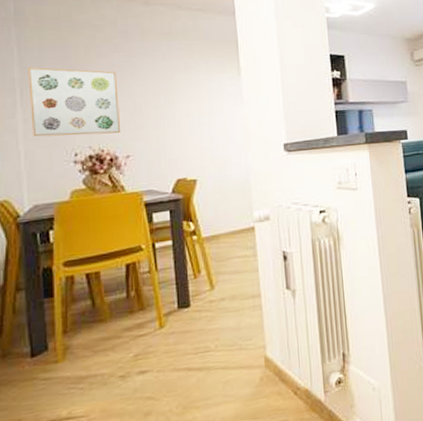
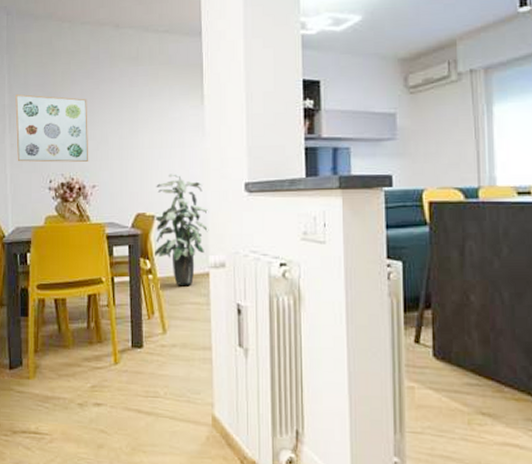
indoor plant: none [195,139,252,242] -> present [154,174,209,285]

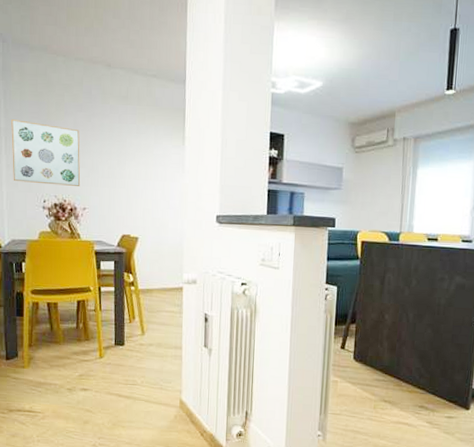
indoor plant: present [154,174,209,285] -> none [136,203,185,297]

